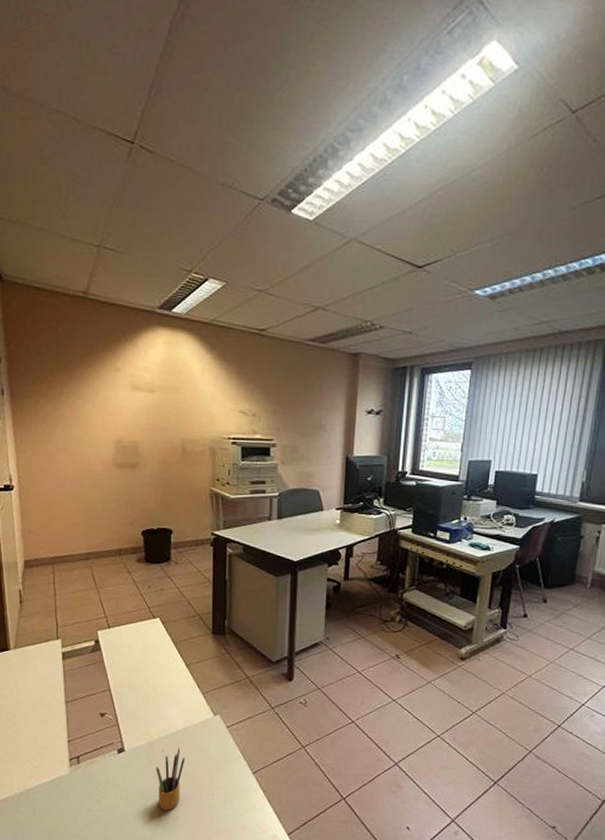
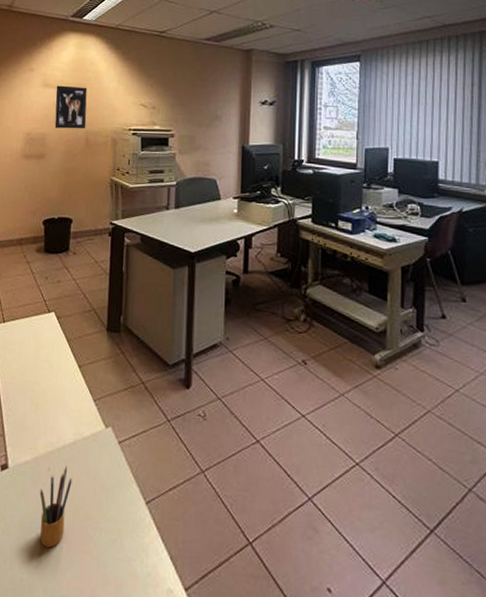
wall art: none [146,388,182,437] -> present [54,85,87,129]

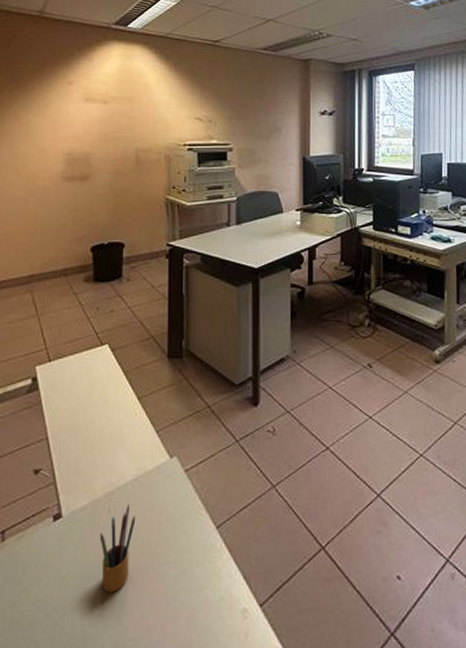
wall art: present [54,85,87,129] -> none [99,99,136,147]

